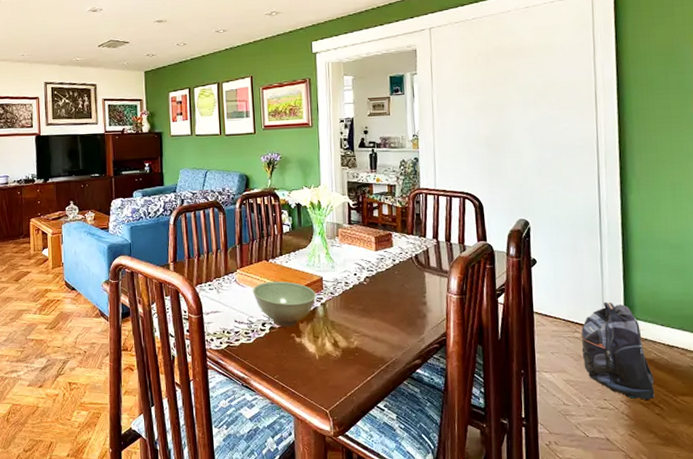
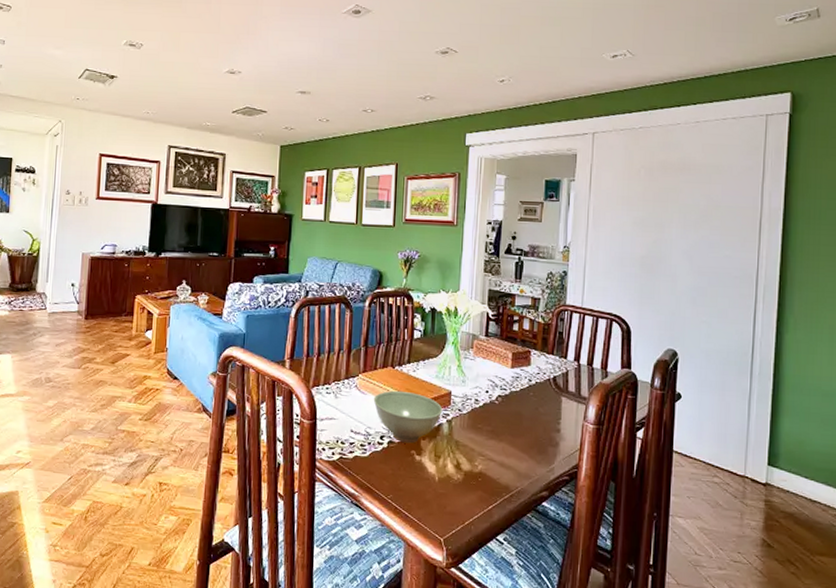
backpack: present [581,301,655,401] -> none [719,446,792,558]

